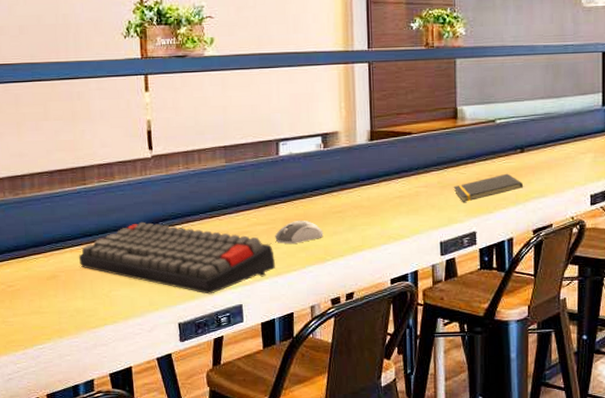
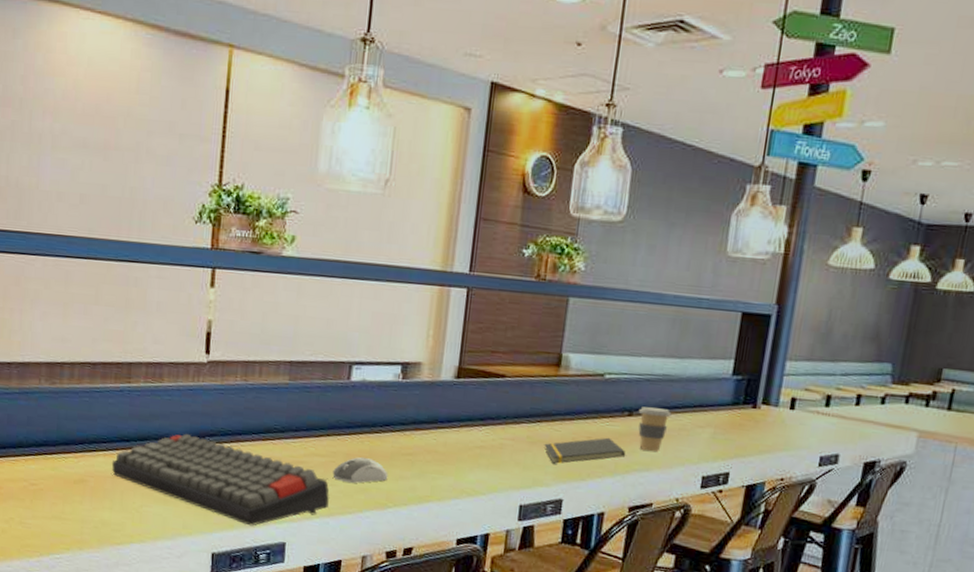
coffee cup: none [528,142,557,181] -> present [638,407,672,452]

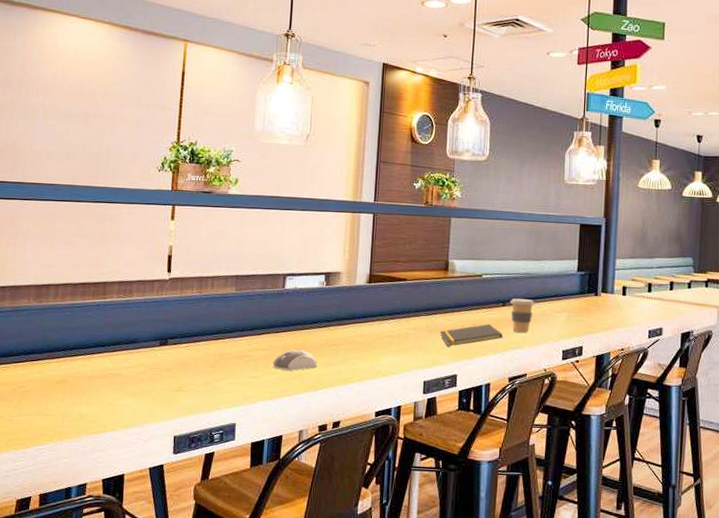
keyboard: present [111,433,330,526] -> none [89,337,271,411]

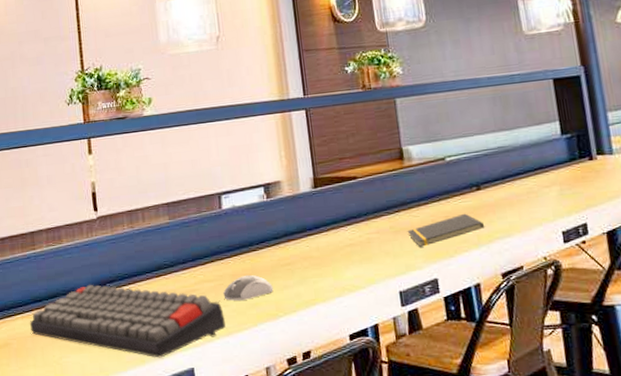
keyboard: none [89,337,271,411] -> present [29,284,226,358]
coffee cup: present [510,298,535,333] -> none [484,177,517,219]

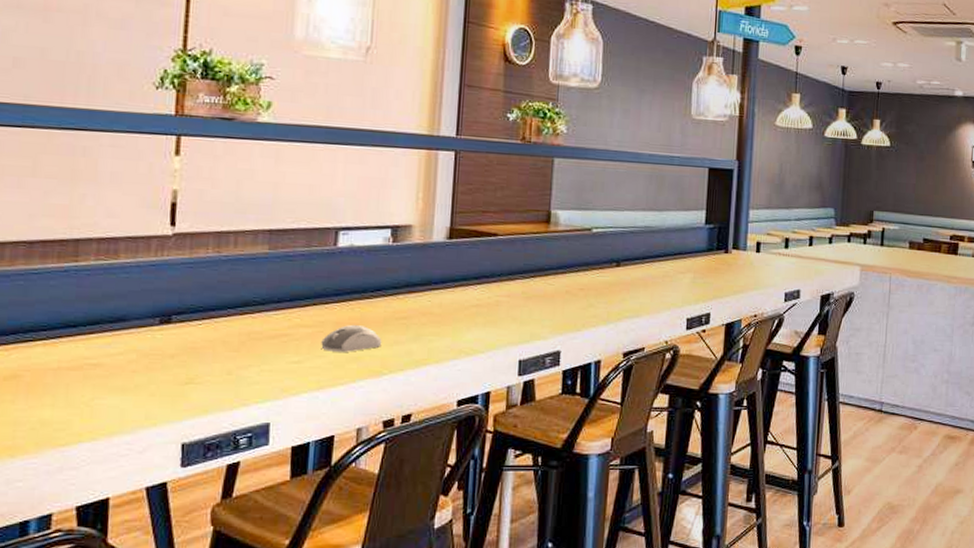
keyboard: present [29,284,226,358] -> none [53,313,318,409]
notepad: present [407,213,485,247] -> none [539,288,617,317]

